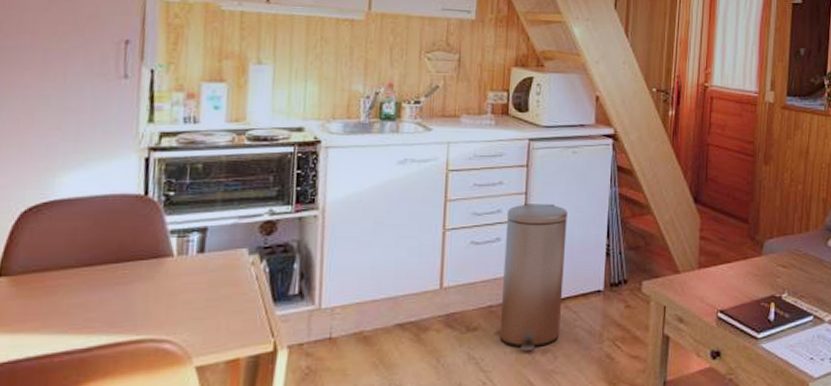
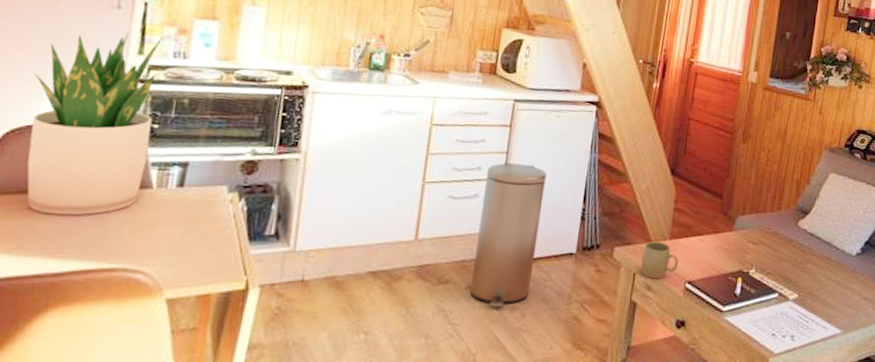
planter: none [47,100,173,290] -> present [27,31,164,216]
mug: none [671,272,709,311] -> present [640,241,679,279]

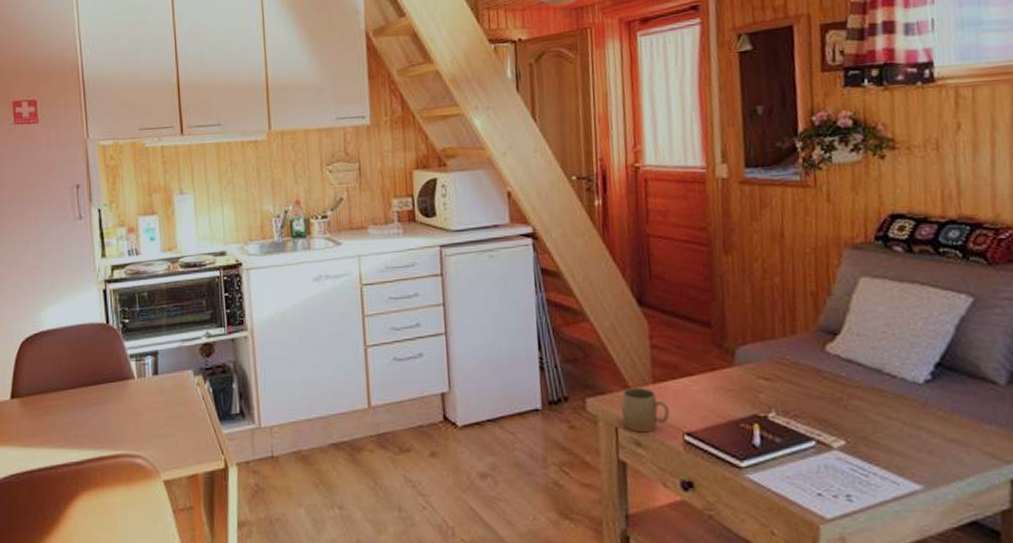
planter: present [27,31,164,216] -> none [32,237,126,410]
pedal bin: present [470,163,547,306] -> none [426,314,498,474]

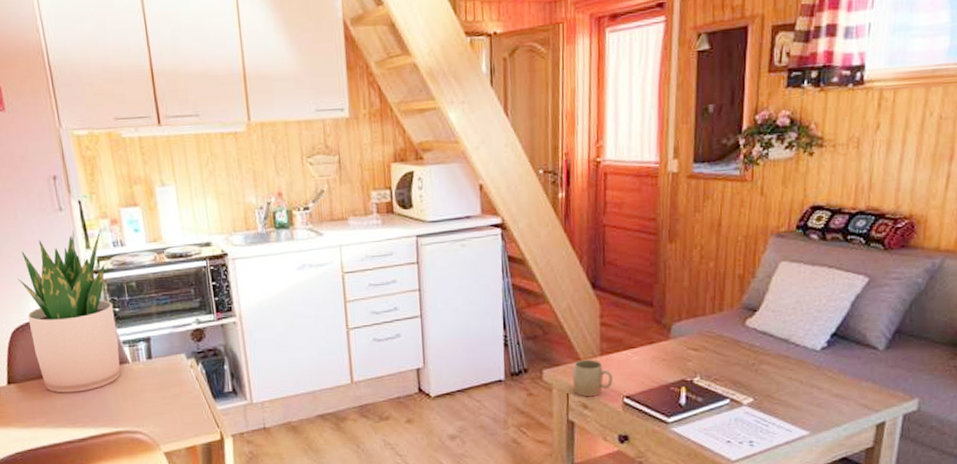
planter: none [32,237,126,410] -> present [17,229,121,393]

